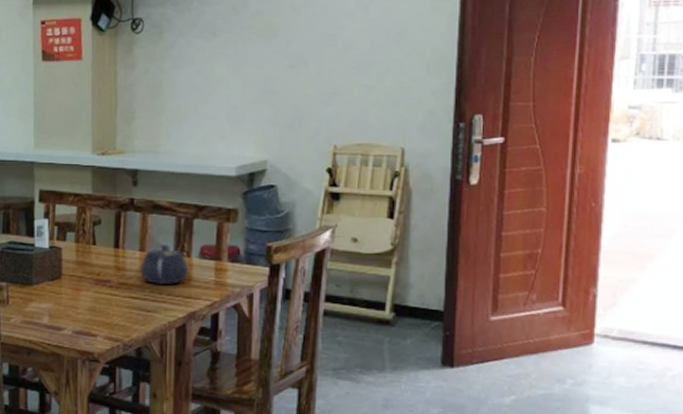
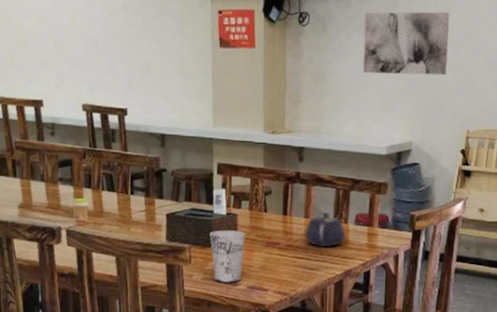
cup: none [30,266,71,327] -> present [209,230,246,283]
wall art: none [206,10,309,84] -> present [362,11,450,76]

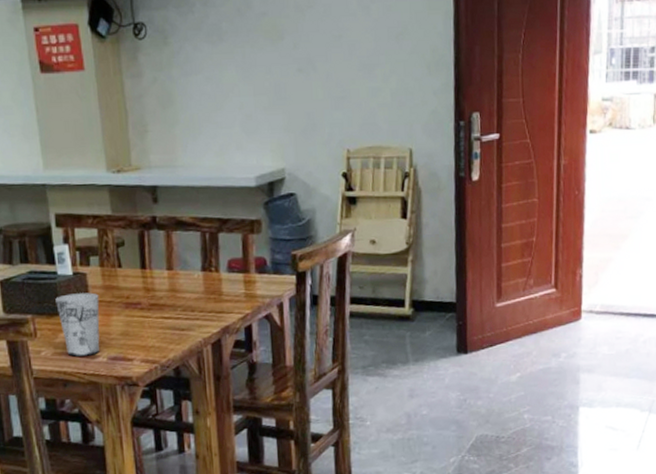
teapot: present [304,212,346,248] -> none [168,260,219,303]
wall art: present [362,11,450,76] -> none [212,11,316,91]

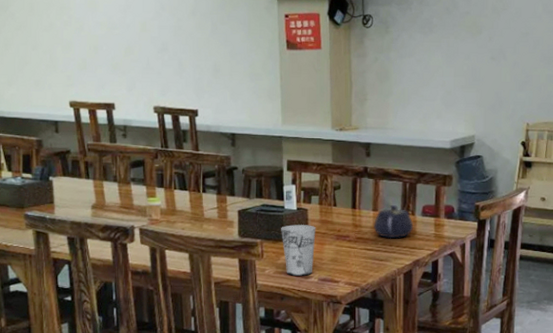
teapot: none [168,260,219,303] -> present [373,204,414,239]

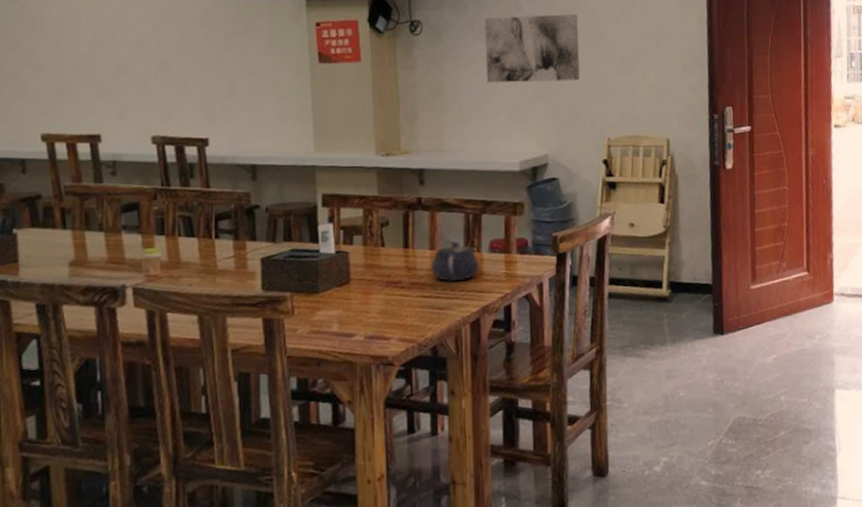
cup: present [281,225,316,276] -> none [316,271,360,335]
wall art: none [425,12,507,72] -> present [484,14,580,83]

